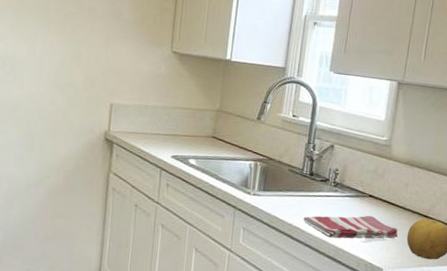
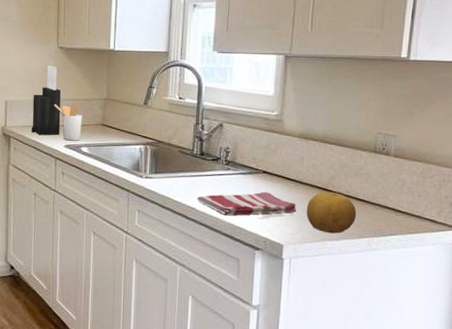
knife block: none [137,70,172,145] -> present [32,66,61,136]
utensil holder: none [163,111,193,152] -> present [54,104,83,141]

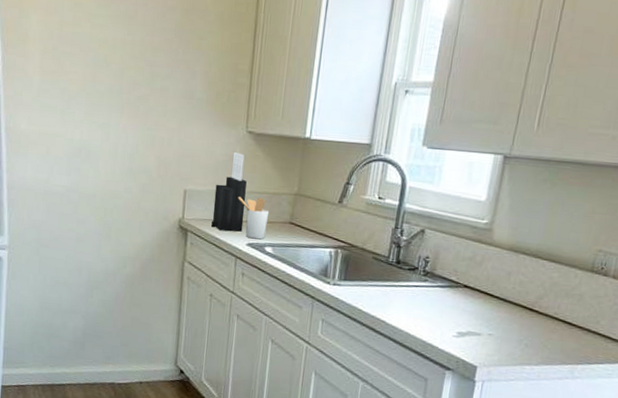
dish towel: present [197,191,296,216] -> none [388,307,497,333]
fruit: present [306,191,357,234] -> none [506,311,563,358]

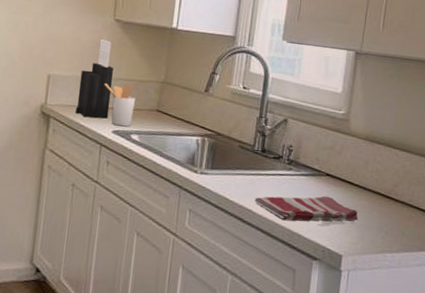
dish towel: none [388,307,497,333] -> present [255,196,358,221]

